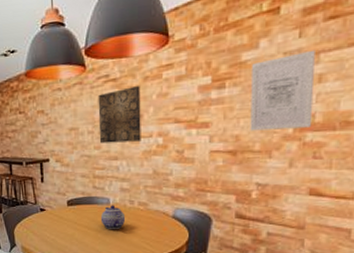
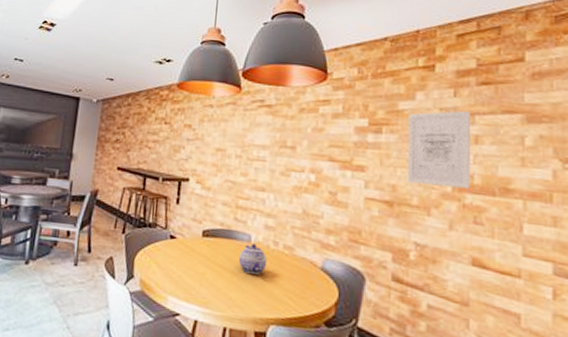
wall art: present [98,86,141,144] -> none [247,116,296,175]

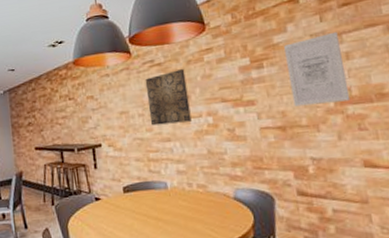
teapot: present [238,243,268,275] -> none [159,189,186,216]
wall art: none [247,116,296,175] -> present [145,69,192,126]

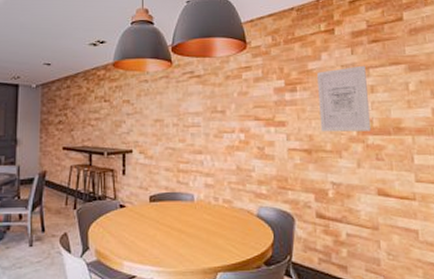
wall art: present [145,69,192,126] -> none [183,84,224,137]

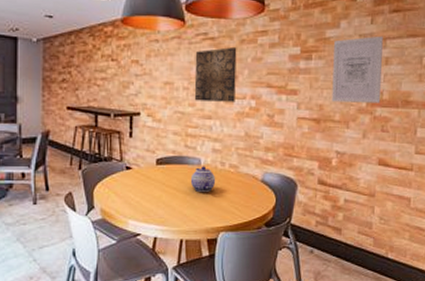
wall art: none [183,84,224,137] -> present [194,47,237,102]
teapot: none [184,202,211,229] -> present [190,166,216,192]

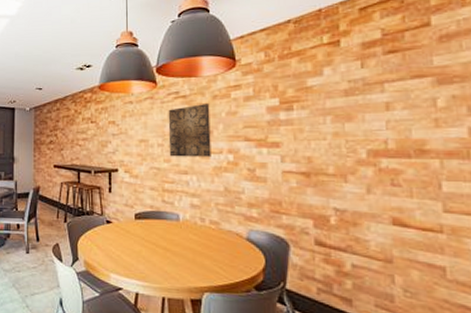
teapot: present [190,166,216,192] -> none [169,221,197,249]
wall art: present [331,36,383,103] -> none [318,79,386,154]

